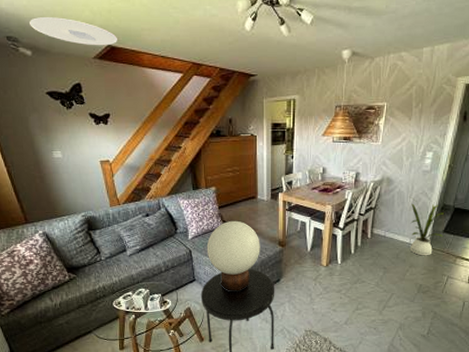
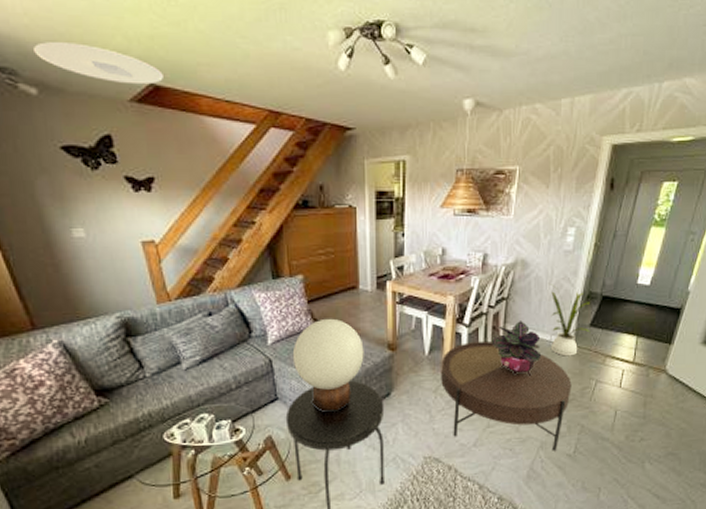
coffee table: none [320,241,427,332] -> present [441,340,572,451]
potted plant: none [361,226,402,271] -> present [491,321,542,376]

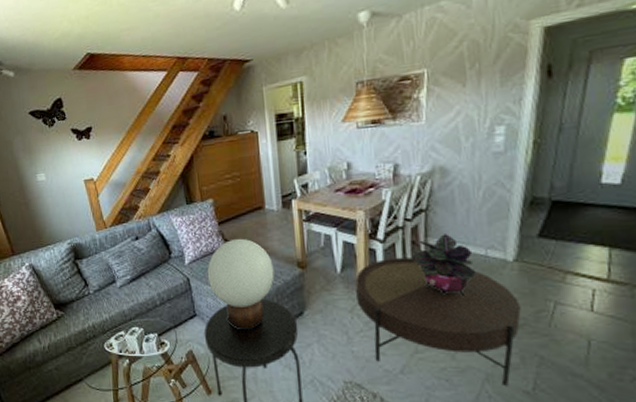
ceiling light: present [34,42,163,85] -> none [11,32,96,57]
house plant: present [550,284,591,357] -> none [478,191,540,273]

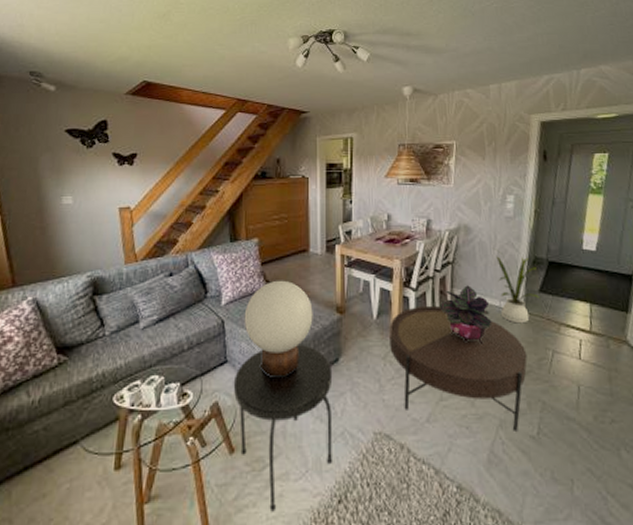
house plant: none [478,191,540,273] -> present [494,249,541,324]

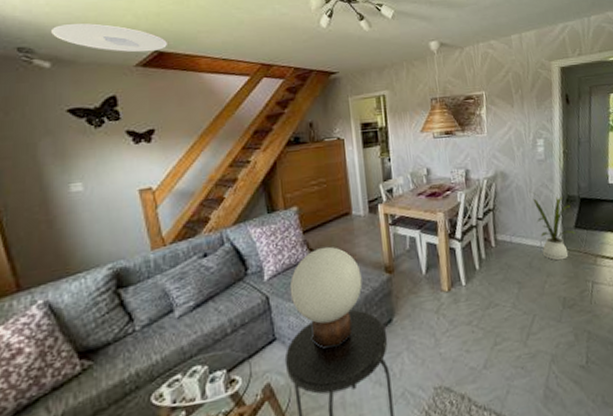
ceiling light: none [58,53,155,82] -> present [51,23,167,53]
coffee table: present [389,305,527,431] -> none [439,253,571,364]
potted plant: present [439,285,492,344] -> none [485,229,536,286]

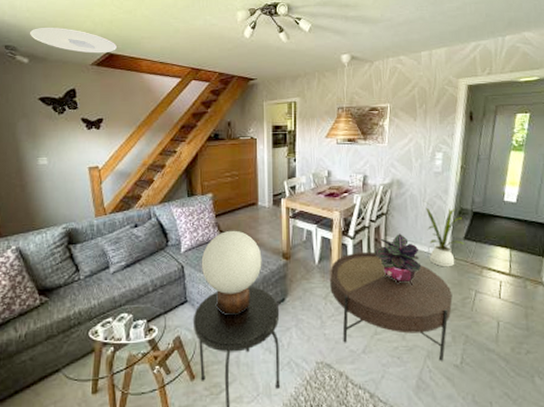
coffee table: none [439,253,571,364] -> present [330,251,453,361]
potted plant: none [485,229,536,286] -> present [374,234,422,285]

